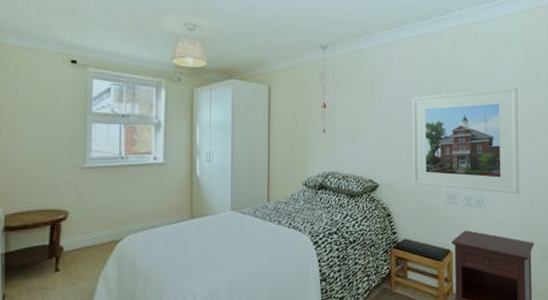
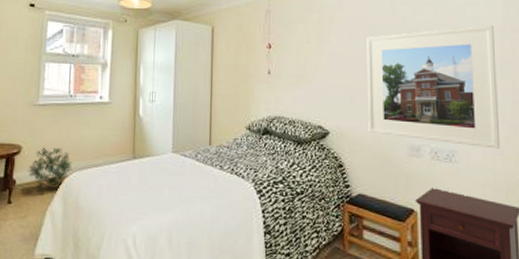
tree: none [76,210,127,251] -> present [27,146,73,187]

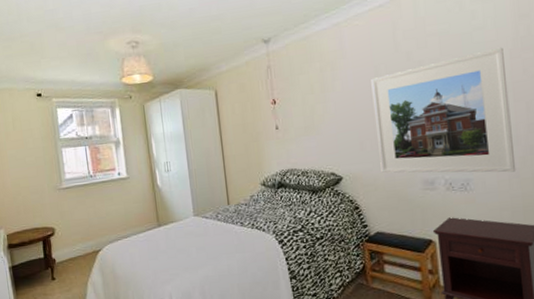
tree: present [27,146,73,187] -> none [64,225,105,261]

